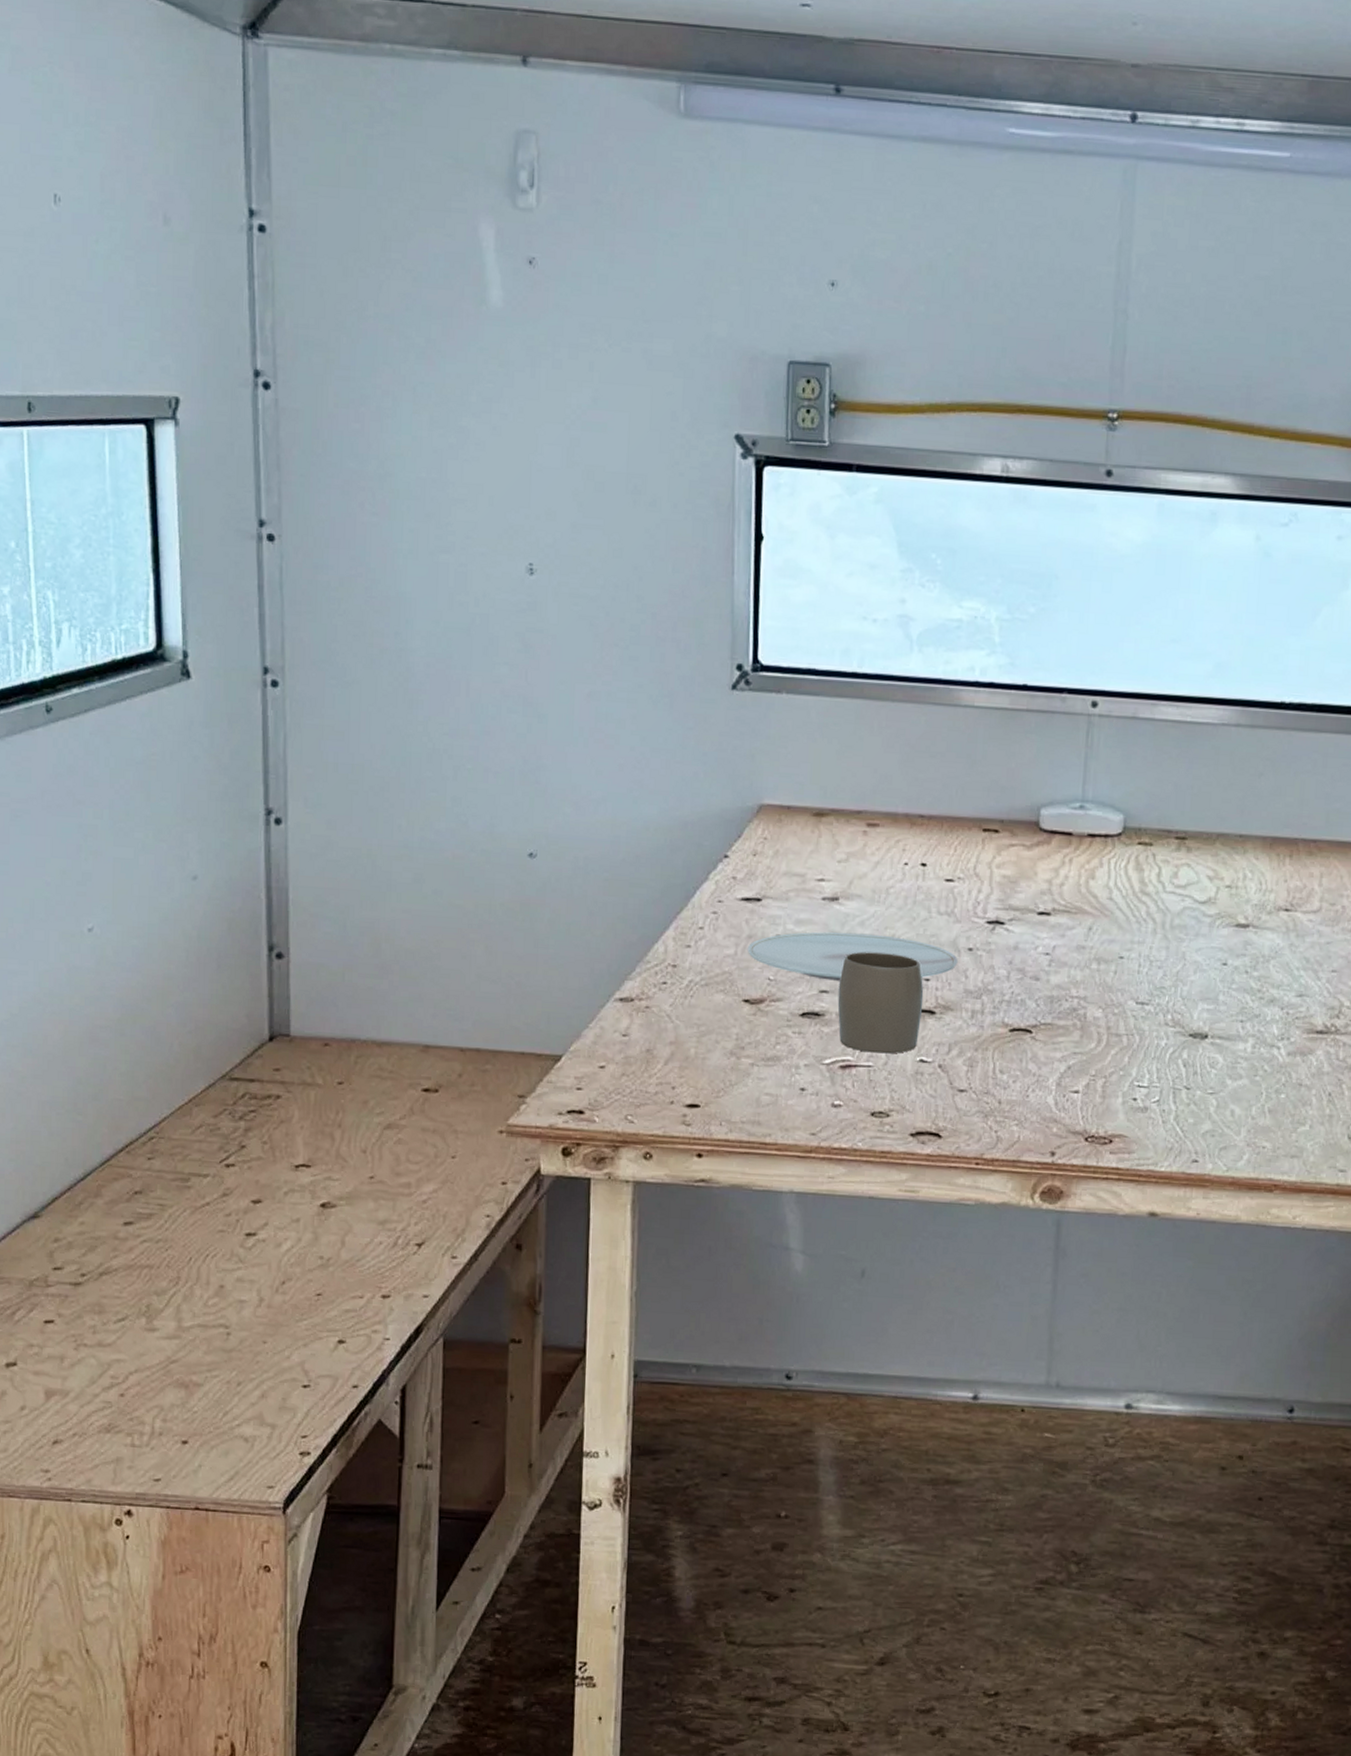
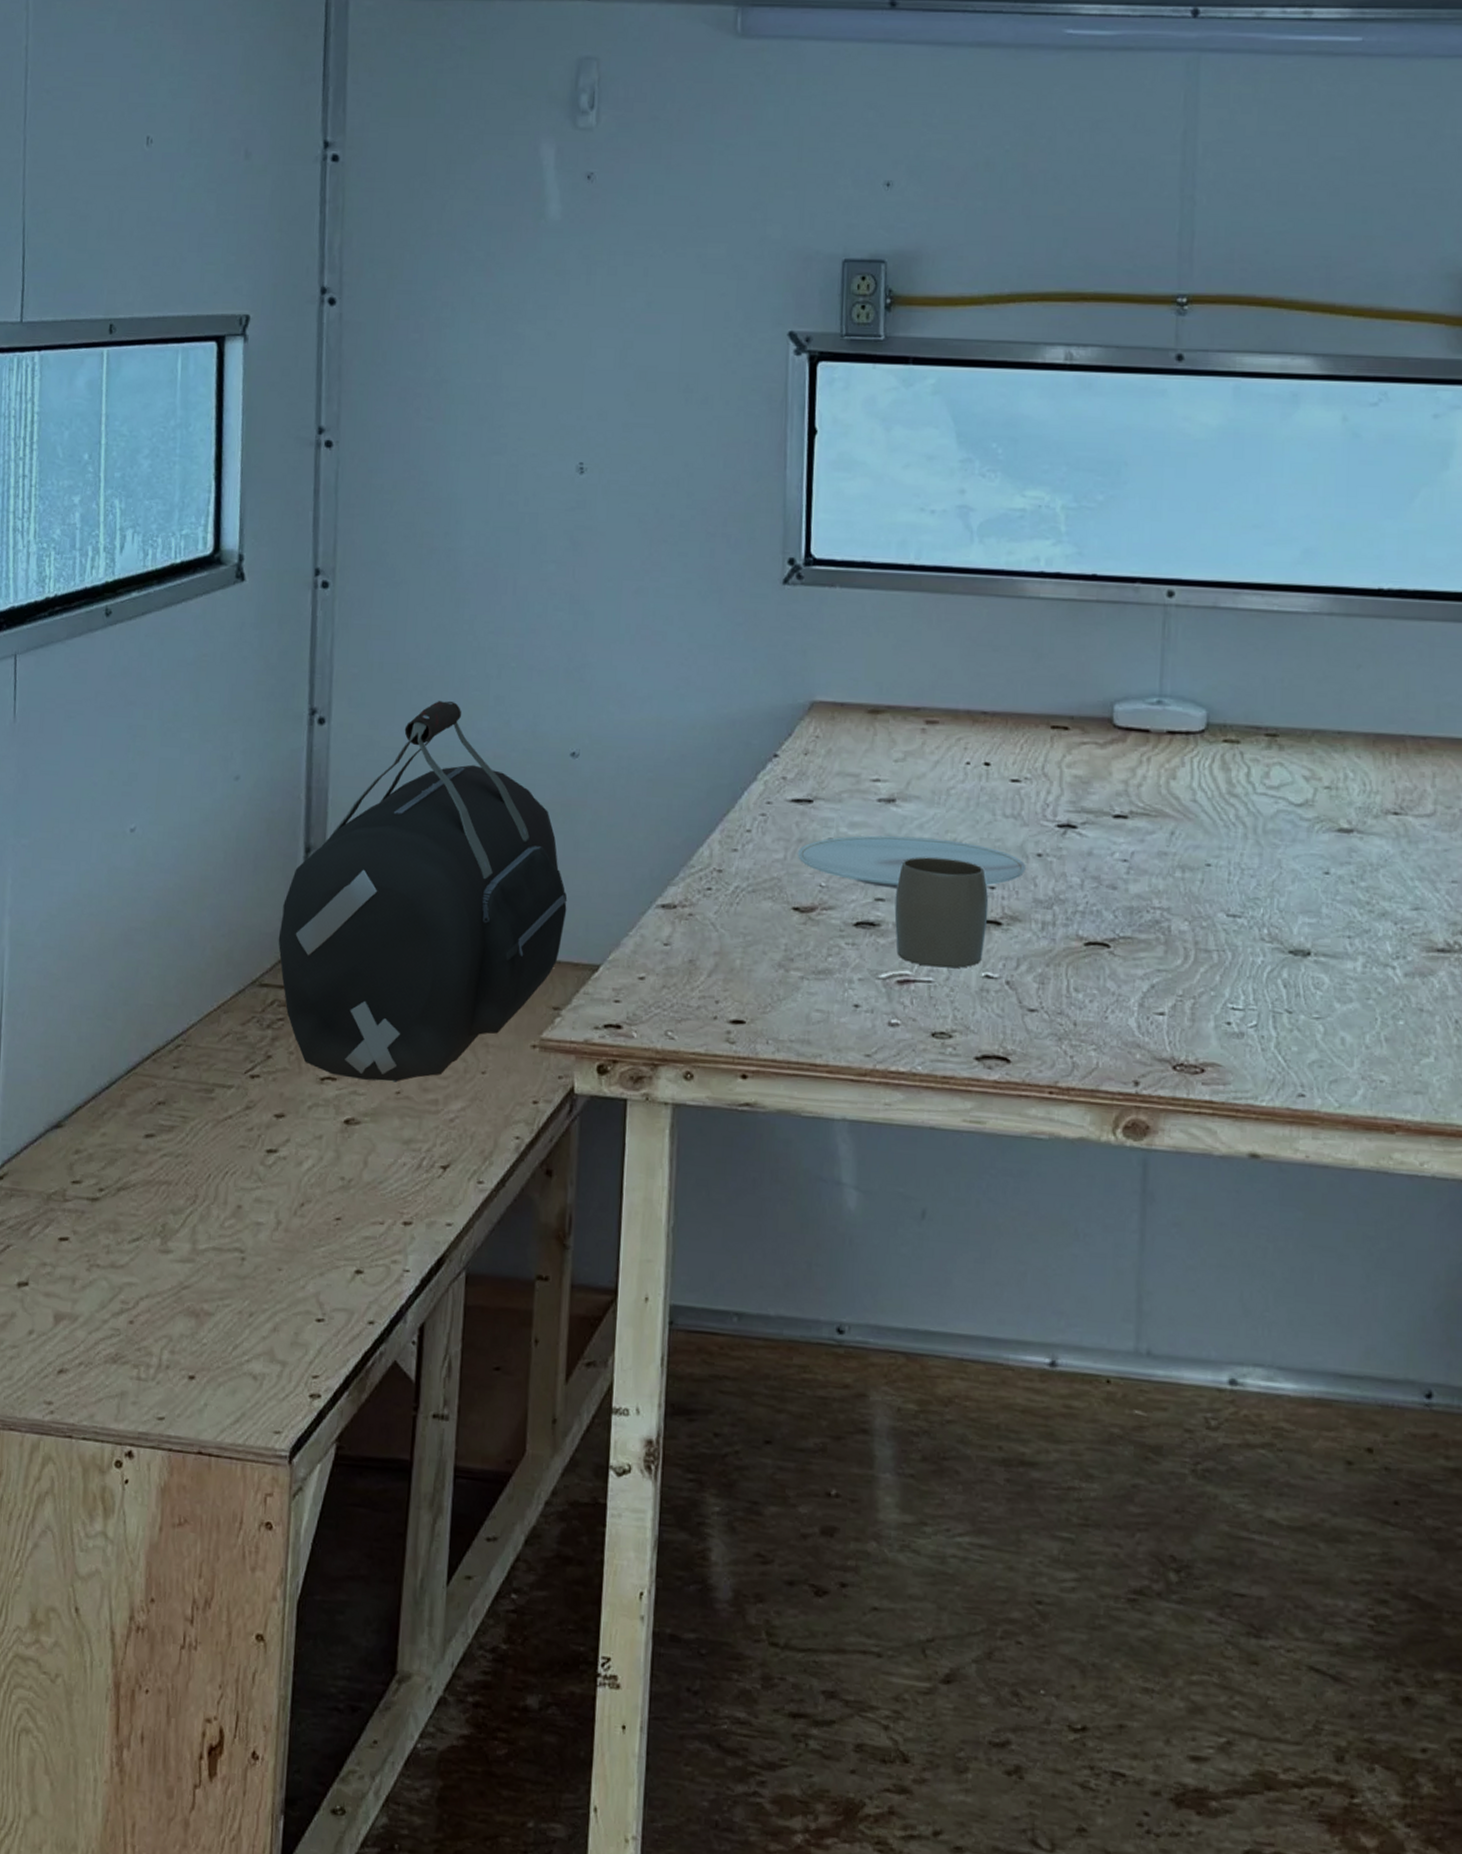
duffel bag: none [246,802,529,1167] -> present [278,701,568,1082]

